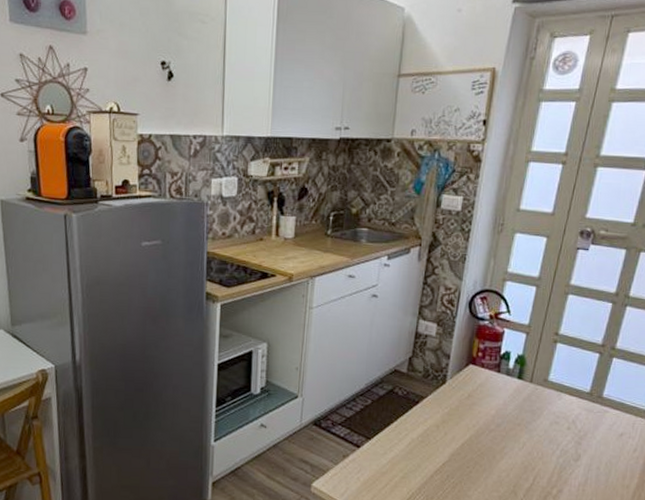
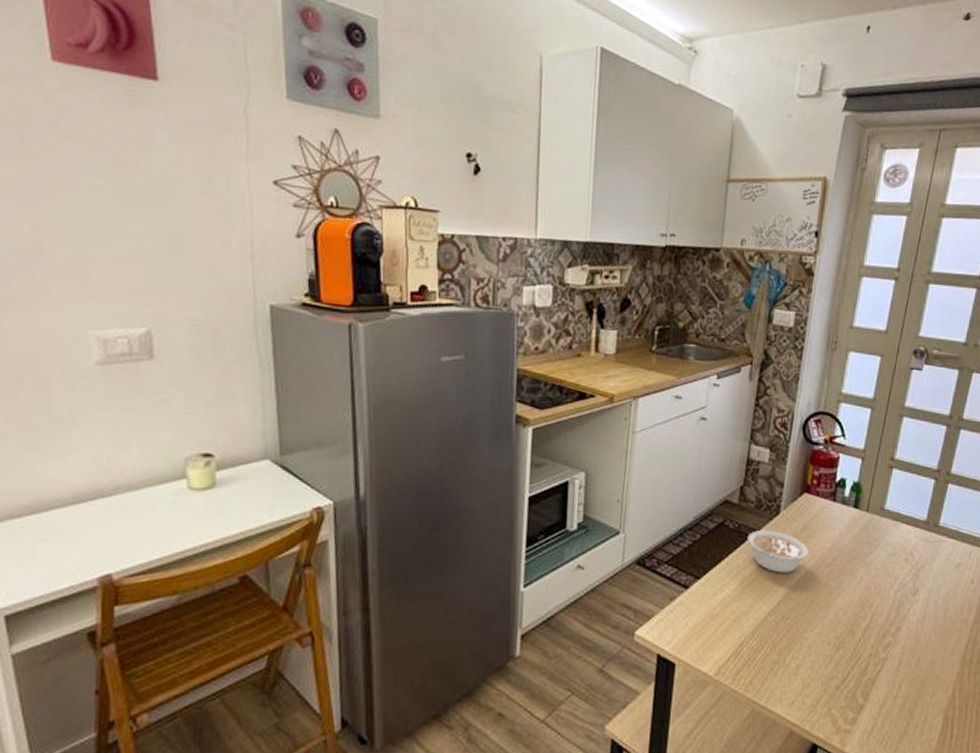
legume: none [415,398,473,437] -> present [747,530,808,573]

